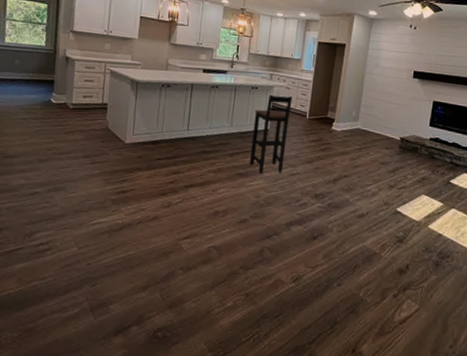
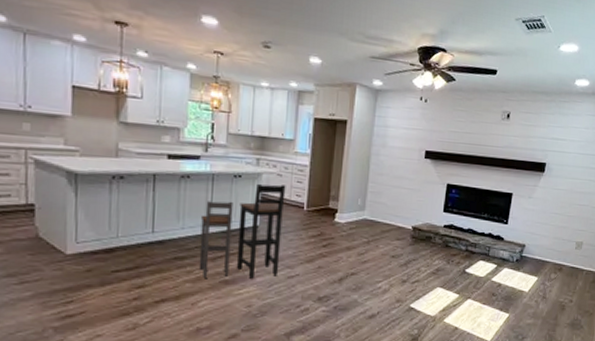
bar stool: none [220,107,250,171] -> present [198,201,233,278]

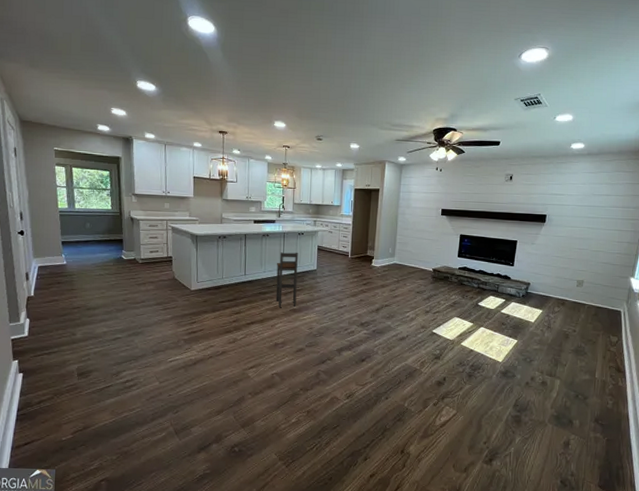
bar stool: present [236,183,286,279] -> none [301,238,335,308]

